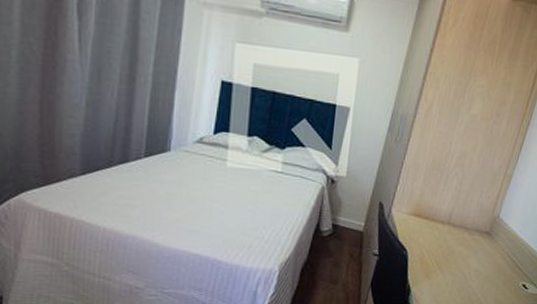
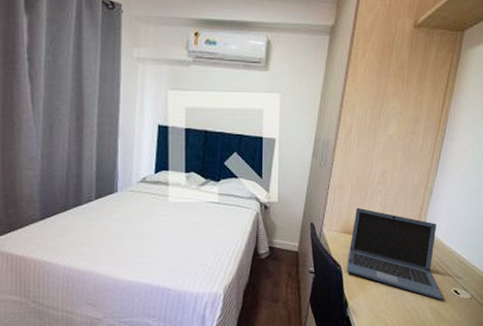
laptop: none [412,189,512,294] -> present [346,207,444,300]

